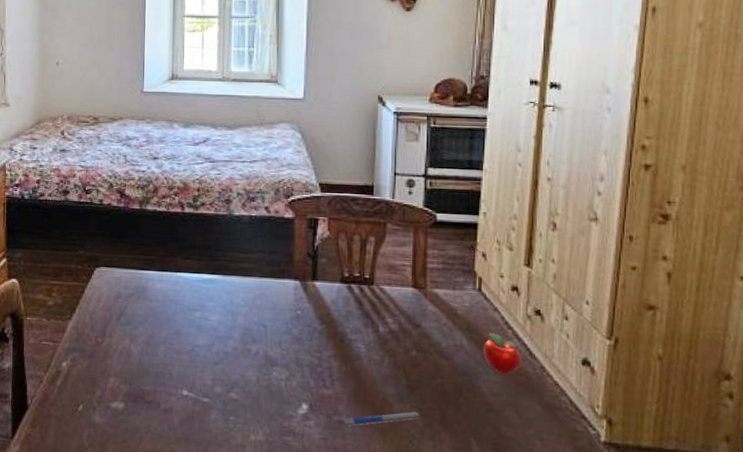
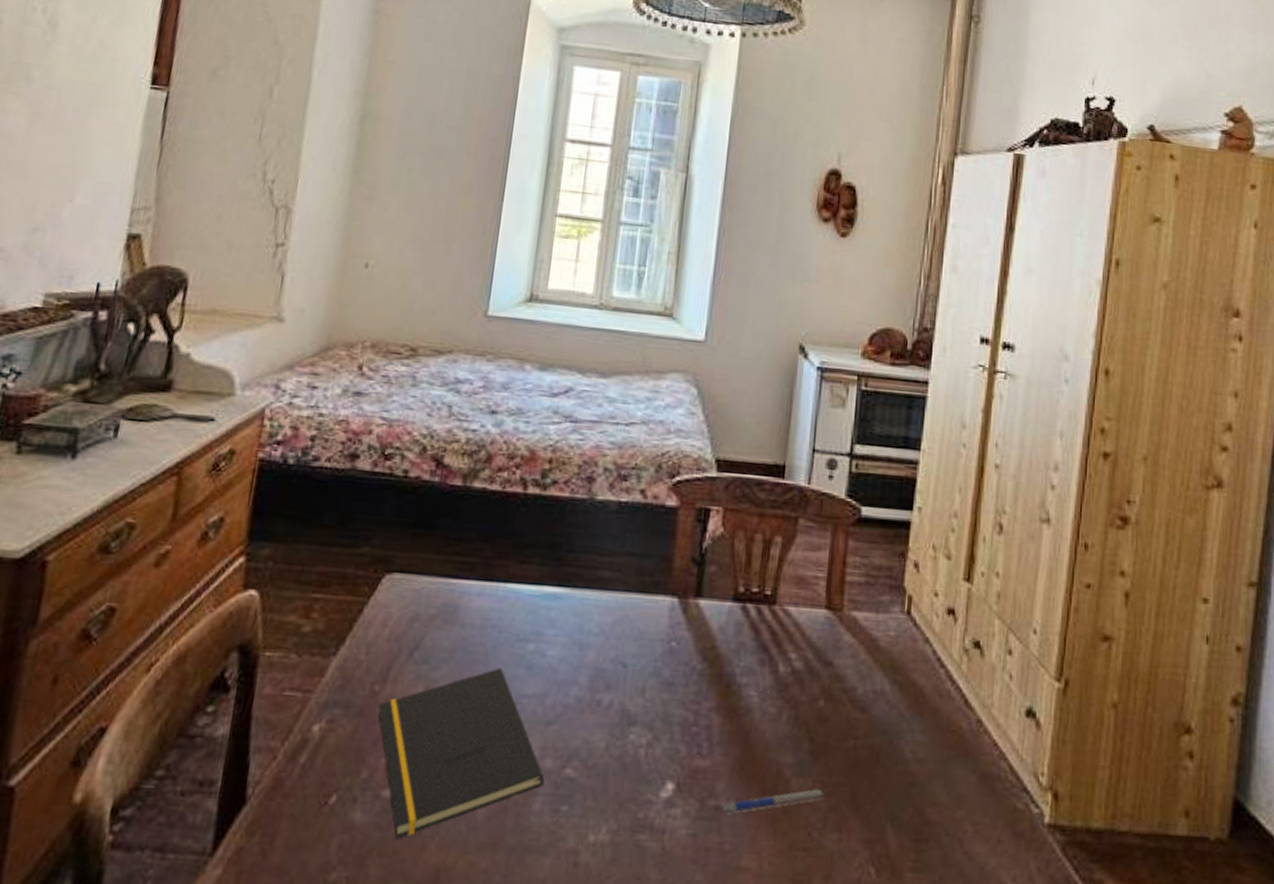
notepad: none [102,328,217,433] -> present [378,668,545,839]
apple: present [483,333,522,375] -> none [908,673,955,732]

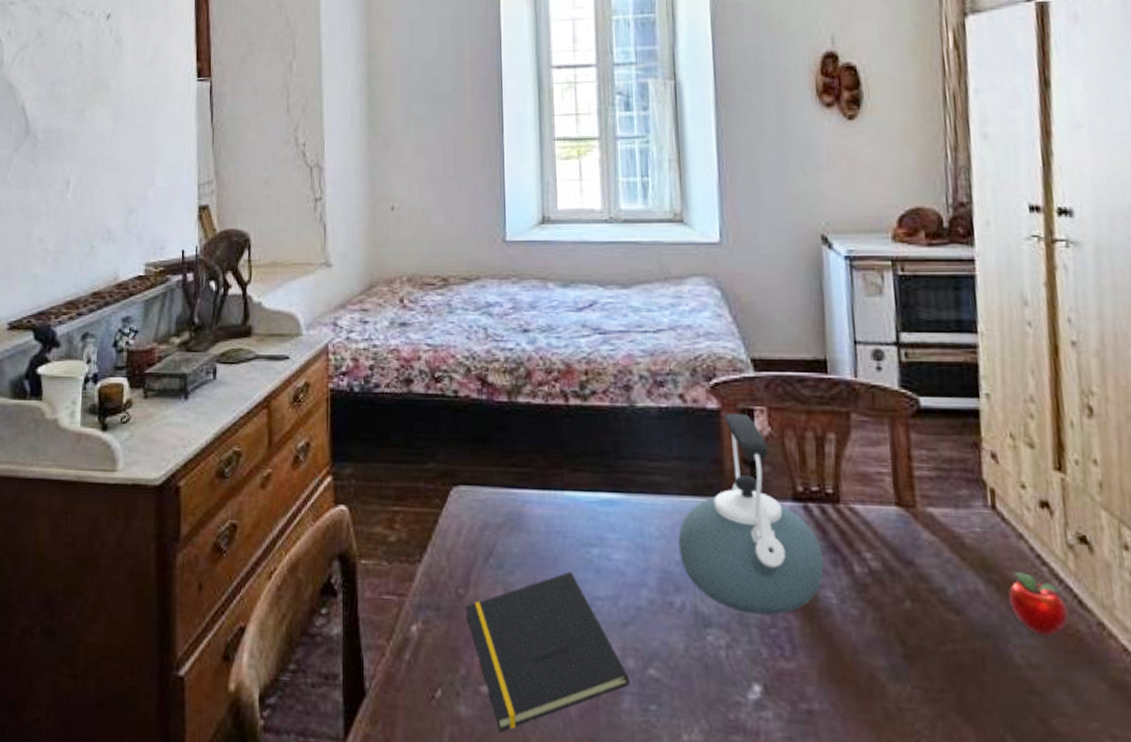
kettle: none [615,512,753,713] -> present [678,414,824,615]
pen: present [720,789,825,815] -> none [813,694,928,719]
apple: none [908,673,955,732] -> present [1009,572,1069,636]

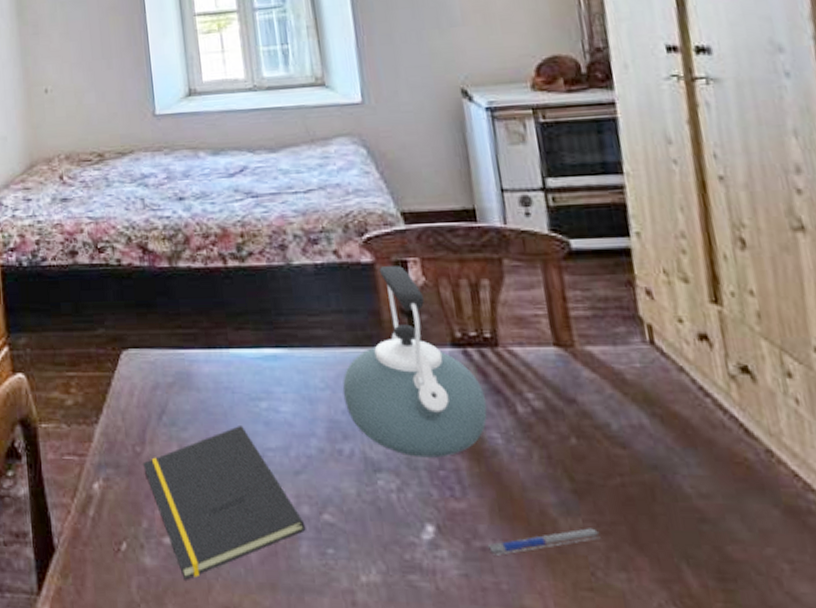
pen: none [813,694,928,719] -> present [487,528,601,556]
apple: present [1009,572,1069,636] -> none [673,404,736,465]

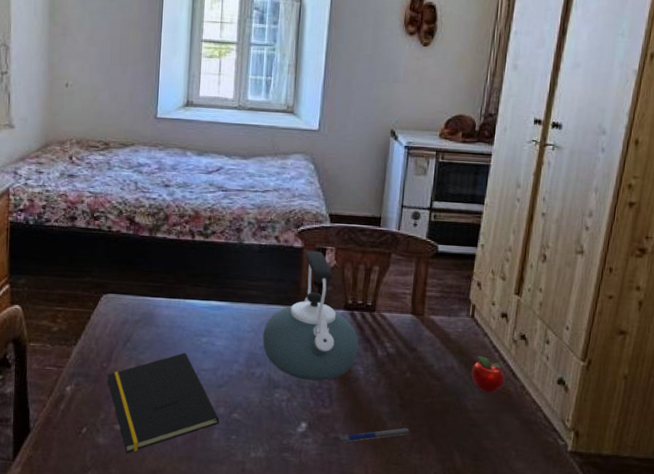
apple: none [673,404,736,465] -> present [471,356,505,394]

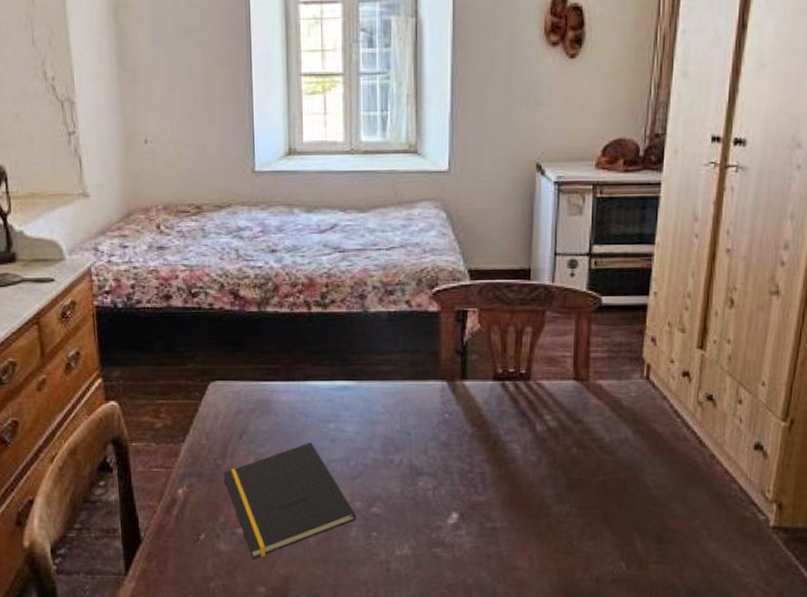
kettle: present [262,251,359,381] -> none [399,315,514,464]
pen: present [338,428,411,443] -> none [496,511,581,533]
apple: present [471,356,505,394] -> none [649,423,691,466]

